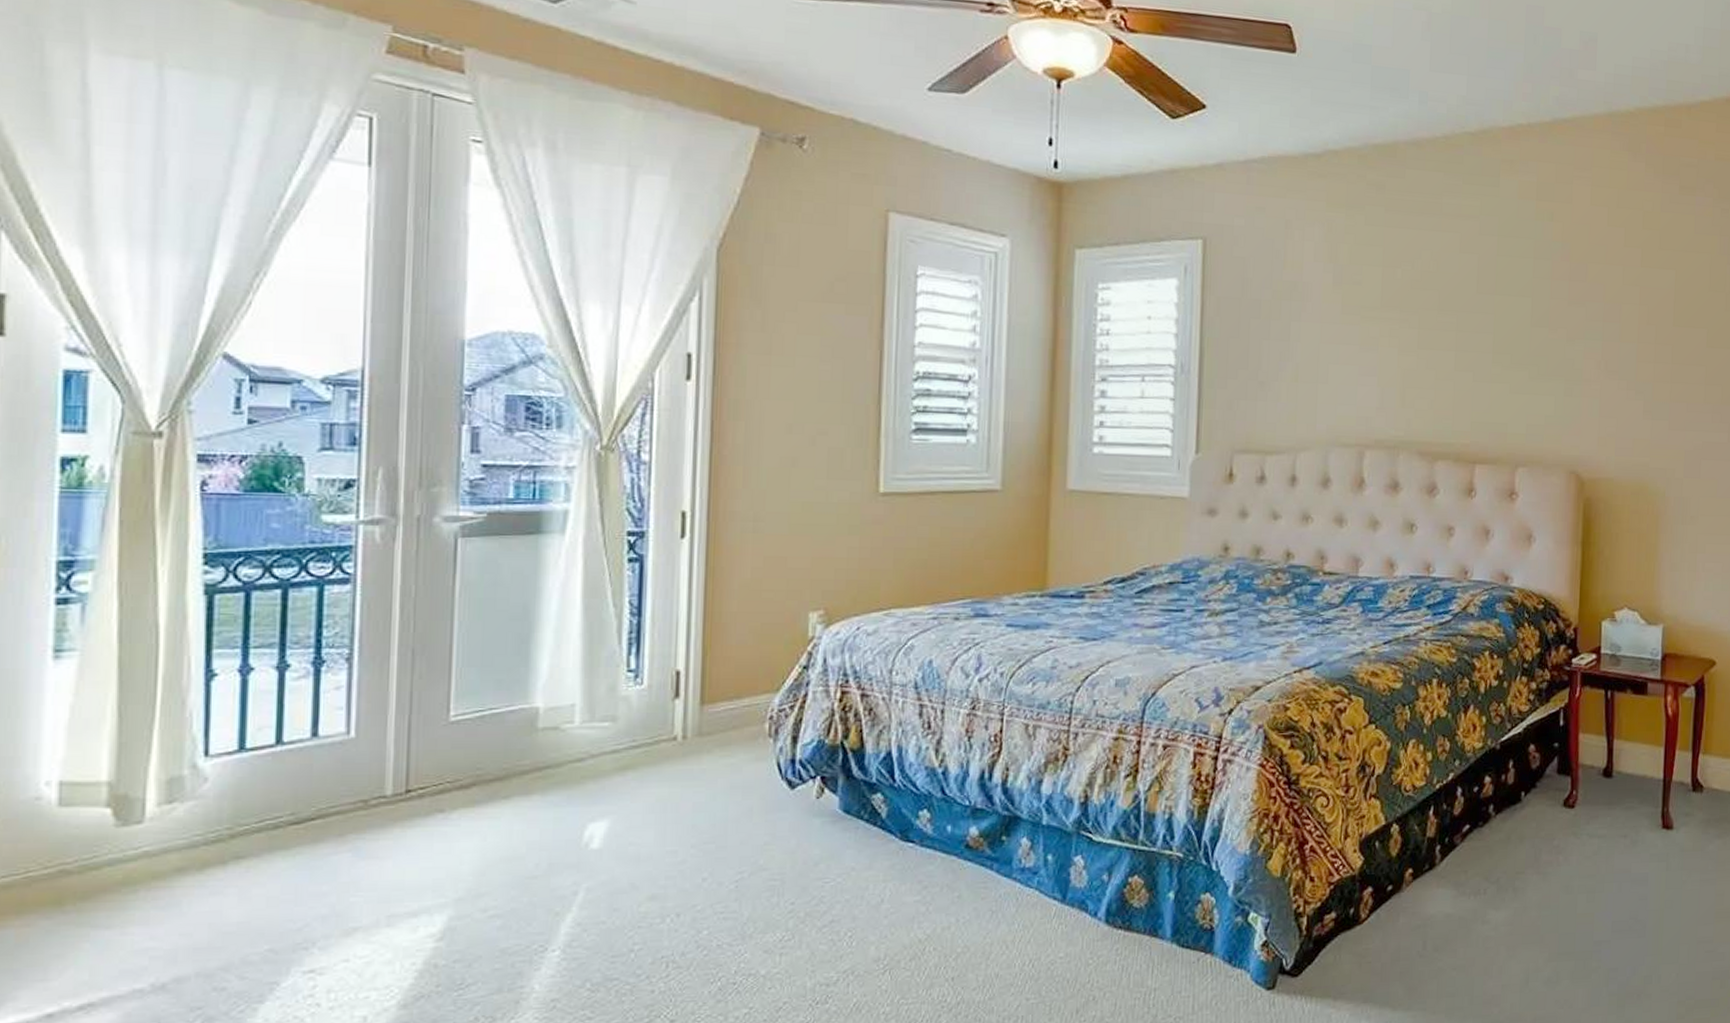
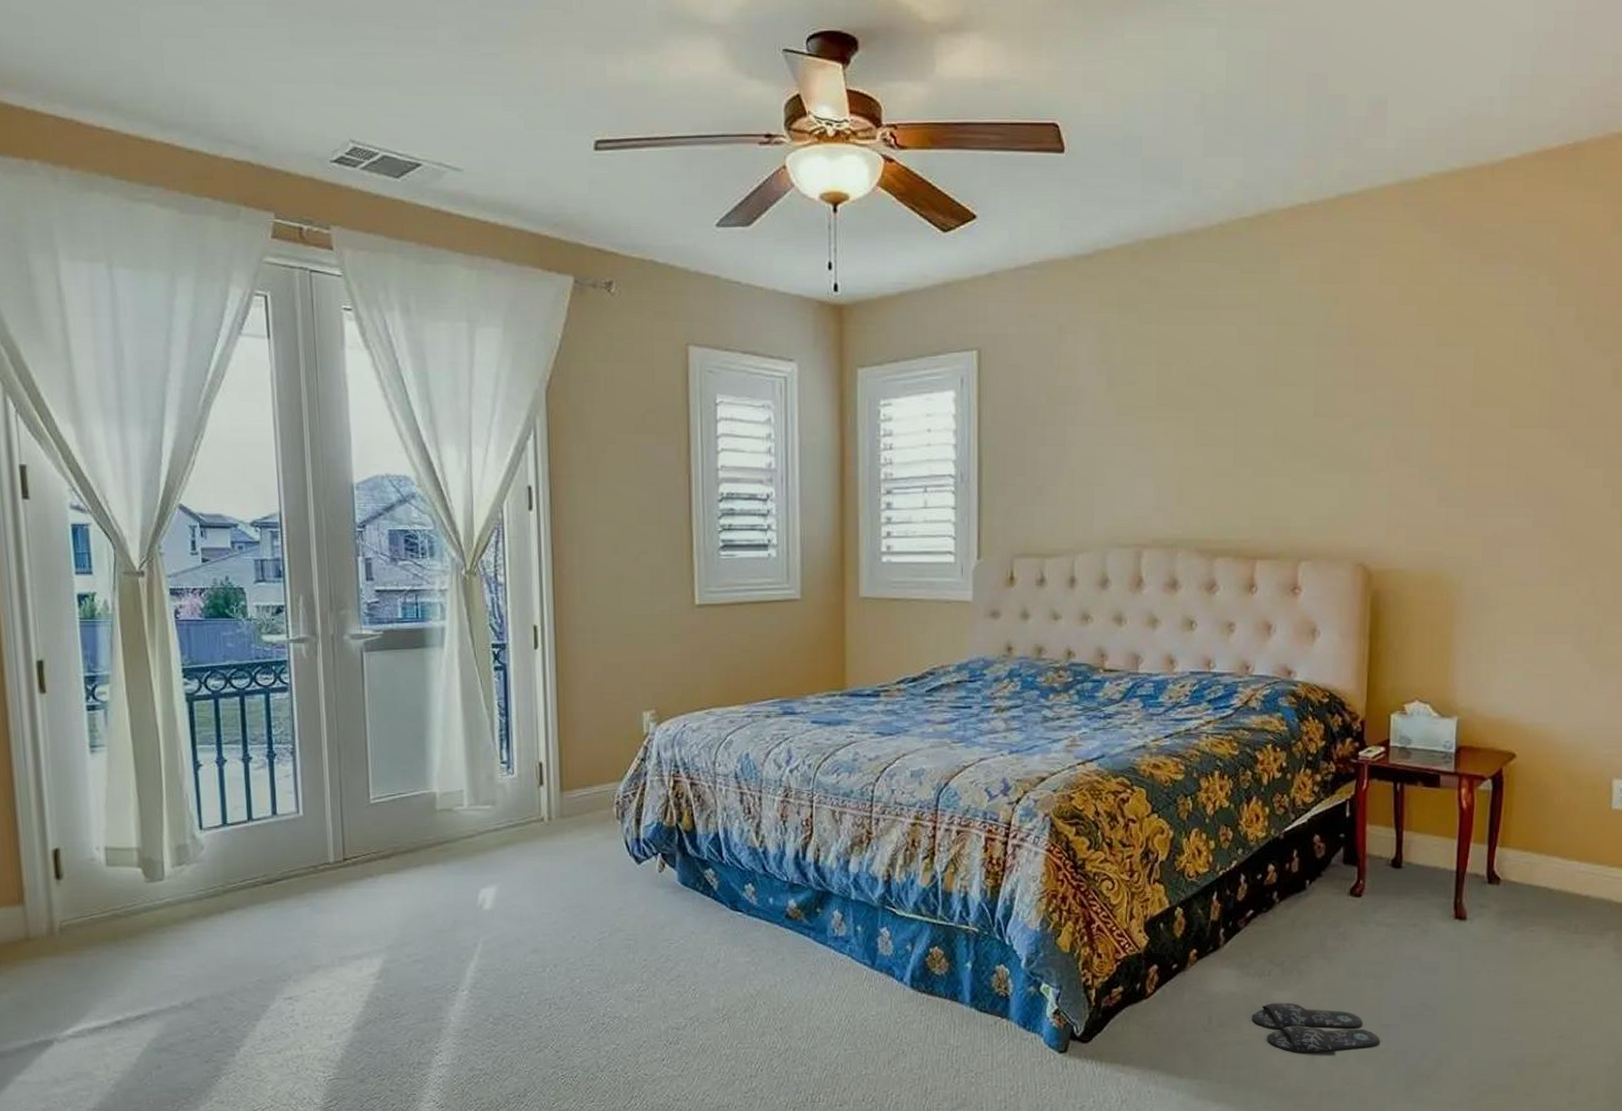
slippers: none [1467,922,1593,976] -> present [1251,1002,1380,1053]

